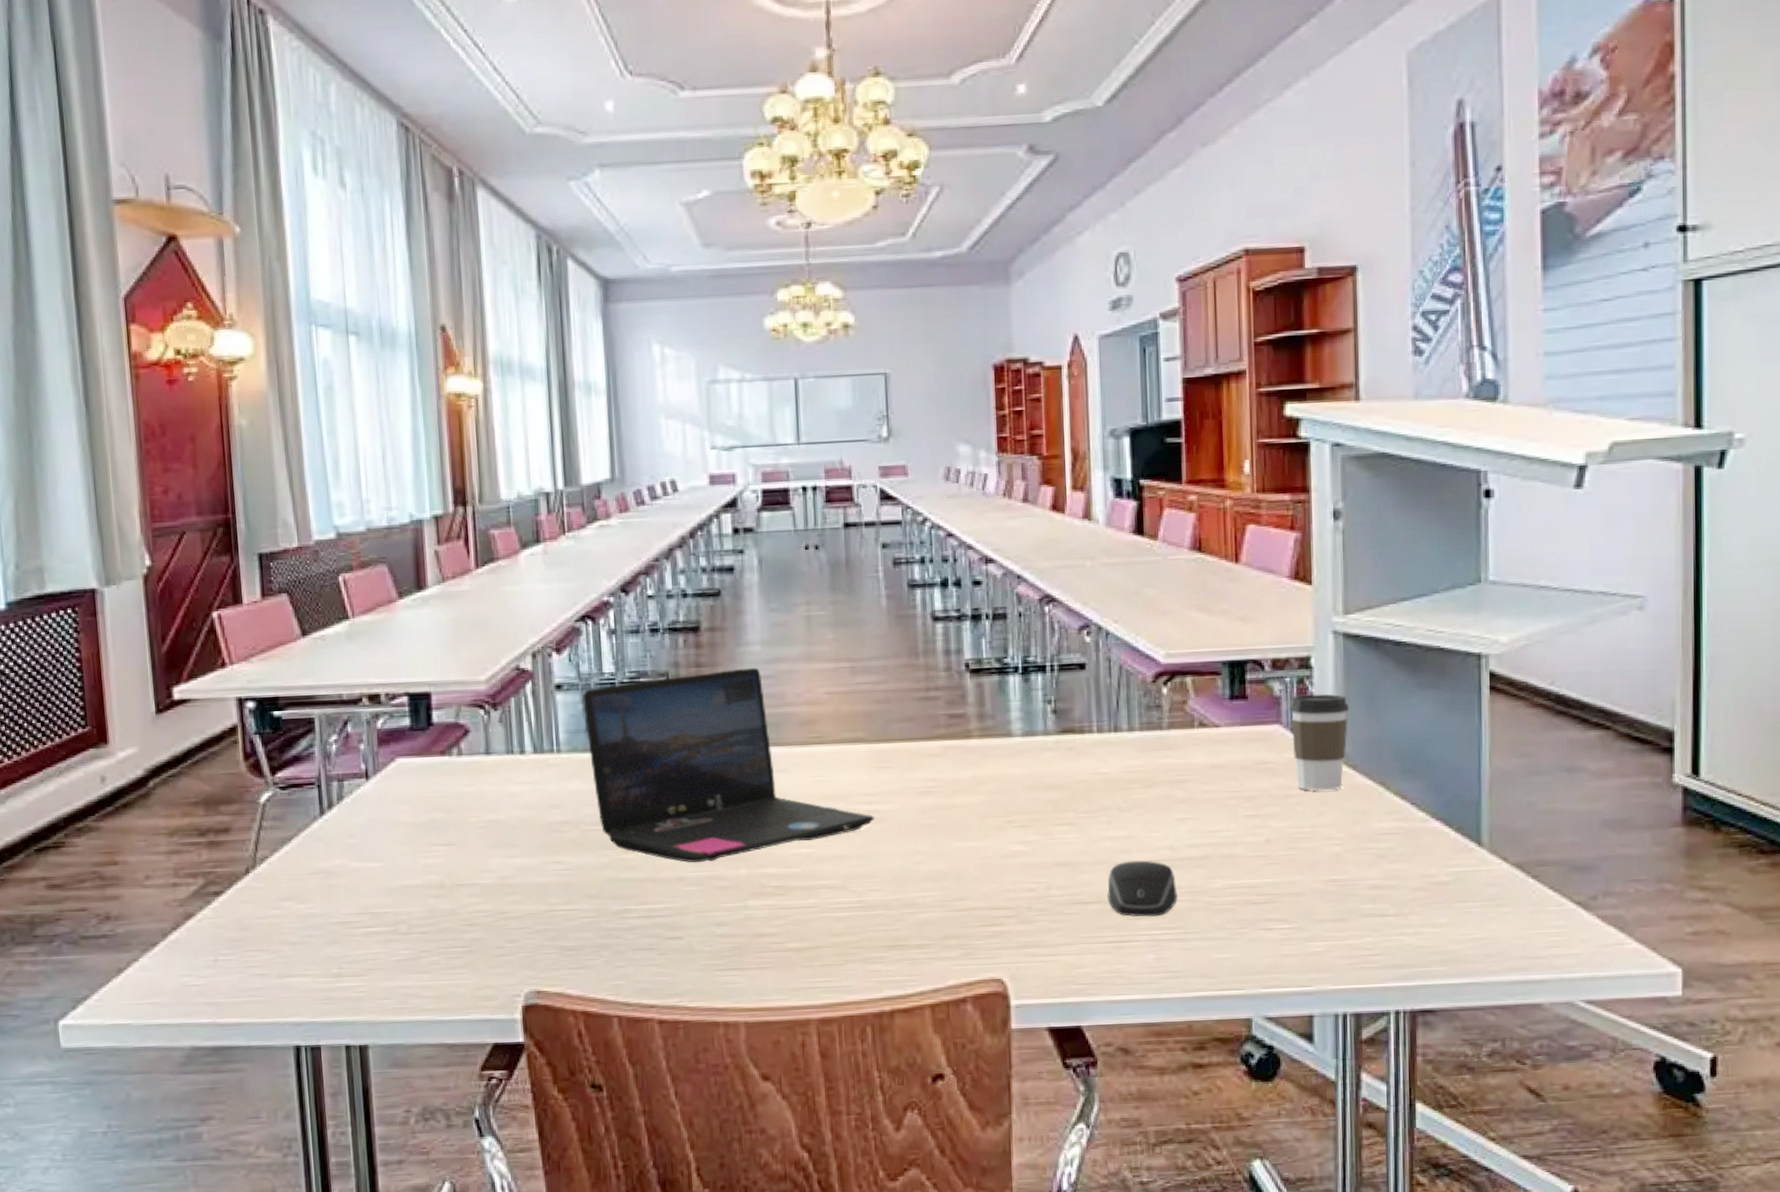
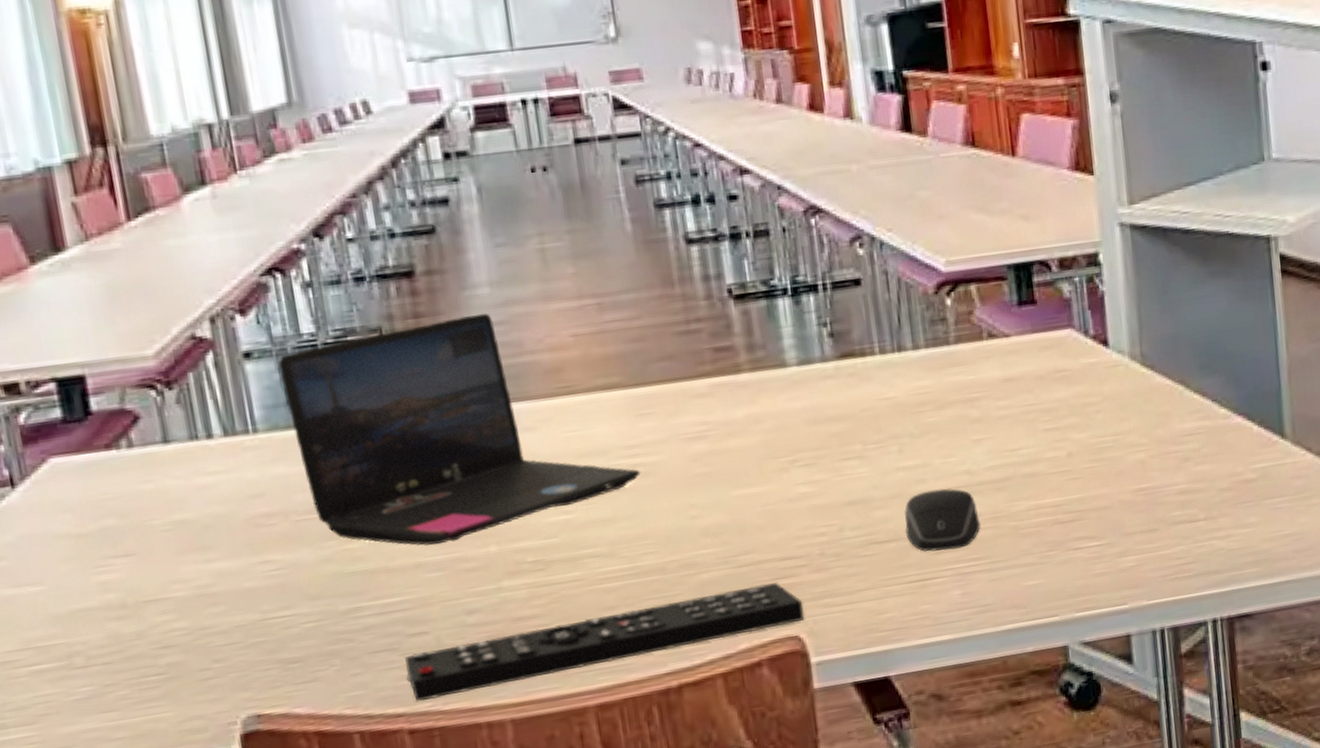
remote control: none [660,928,1009,996] -> present [405,582,805,701]
coffee cup: present [1289,694,1350,791] -> none [1080,290,1143,396]

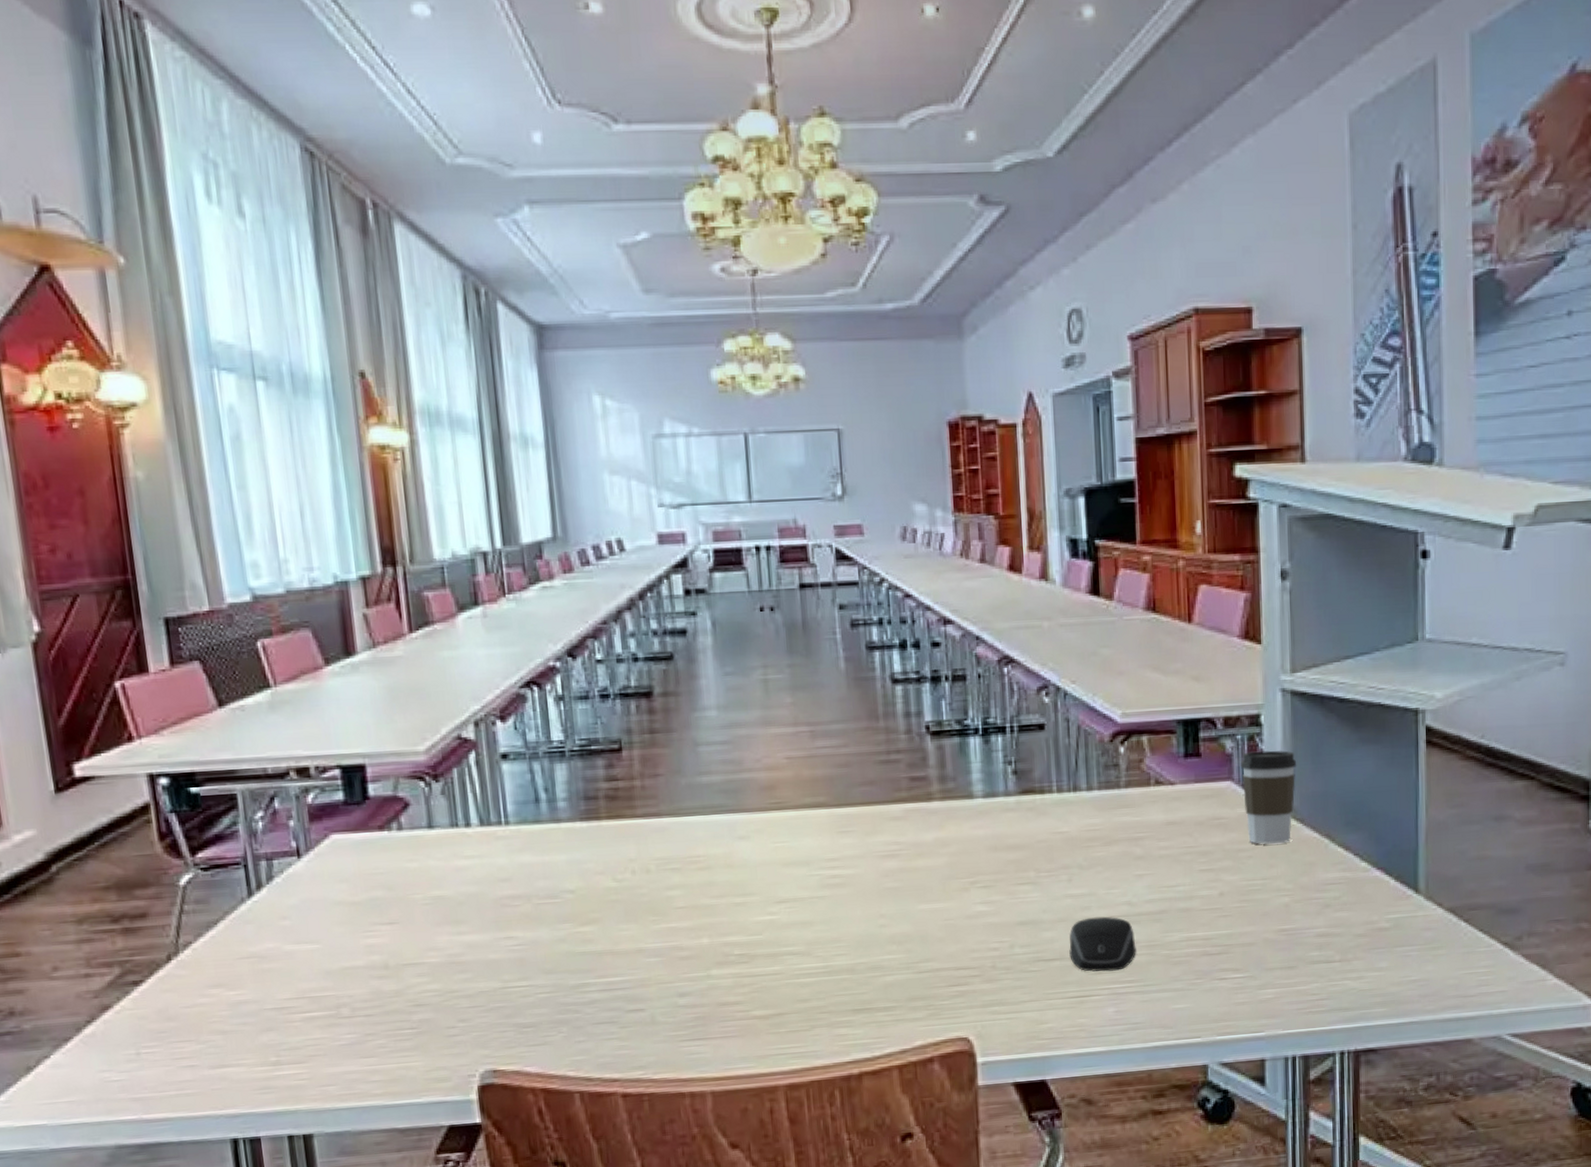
laptop: present [278,313,641,546] -> none [530,733,839,934]
remote control: present [405,582,805,701] -> none [622,989,974,1069]
coffee cup: none [1080,290,1143,396] -> present [1240,750,1297,844]

